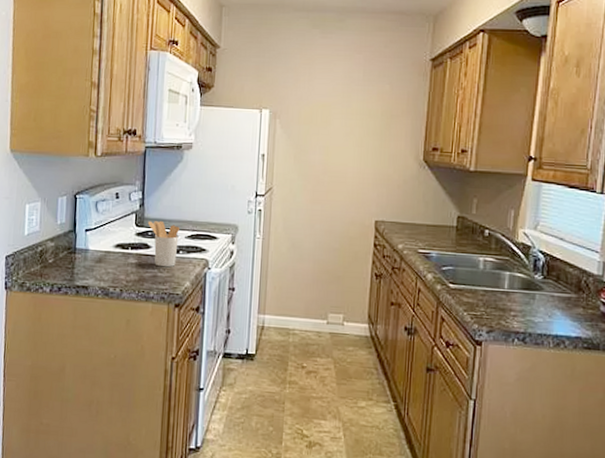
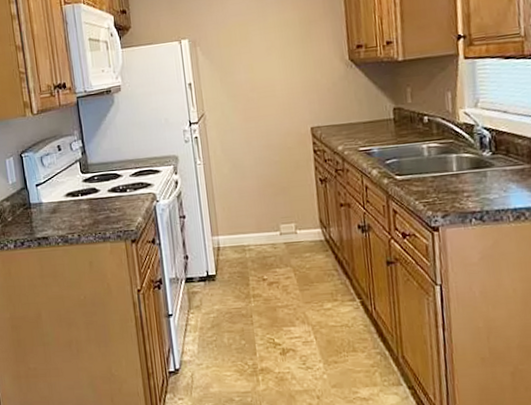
utensil holder: present [147,221,179,267] -> none [92,165,125,208]

